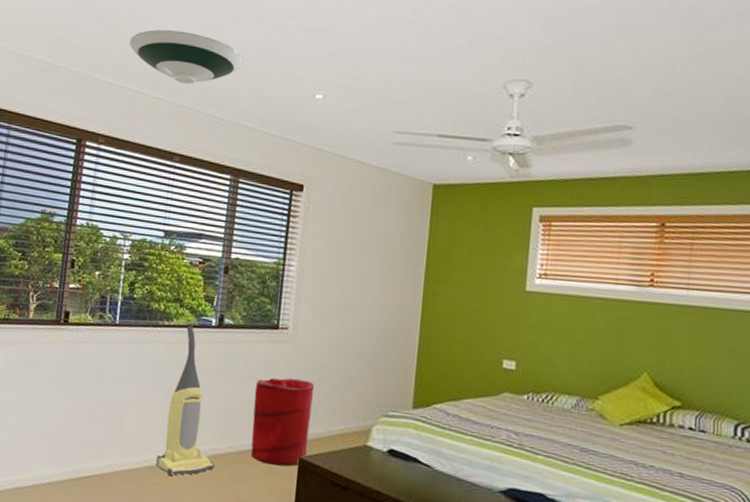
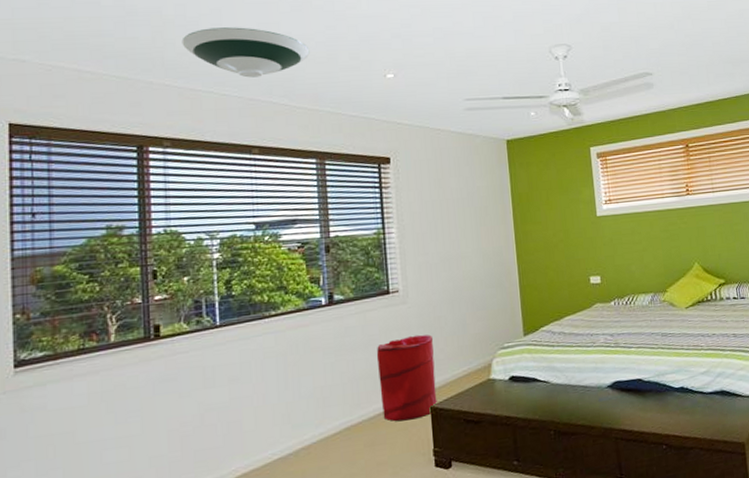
vacuum cleaner: present [156,325,215,476] -> none [286,309,349,462]

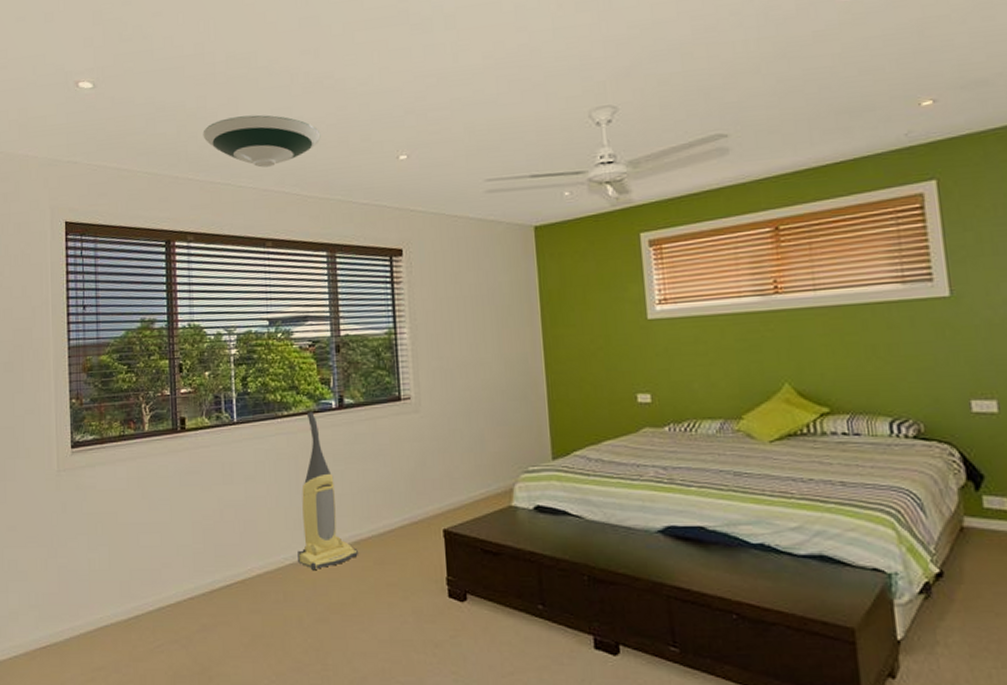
vacuum cleaner: none [286,309,349,462] -> present [298,411,358,571]
laundry hamper: present [376,334,439,422] -> none [386,448,453,542]

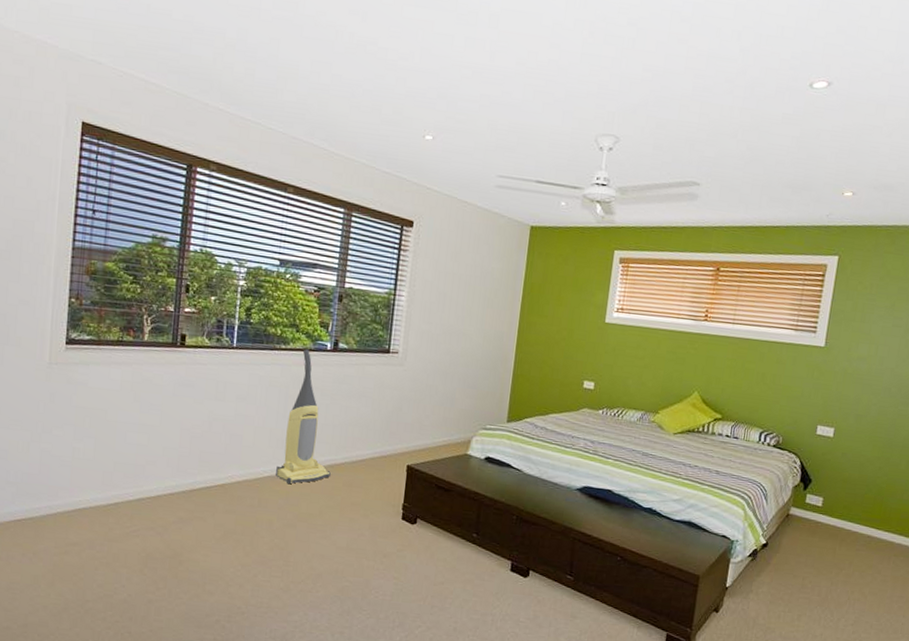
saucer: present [203,114,321,168] -> none [239,57,356,117]

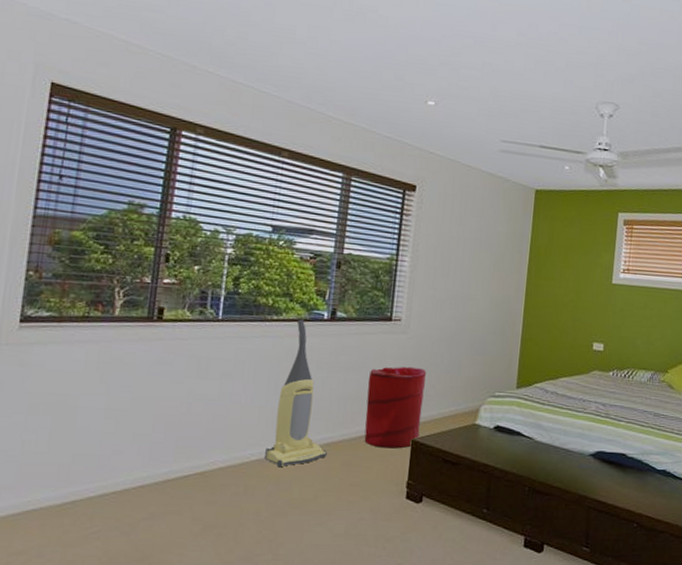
laundry hamper: none [364,396,421,473] -> present [364,366,426,449]

